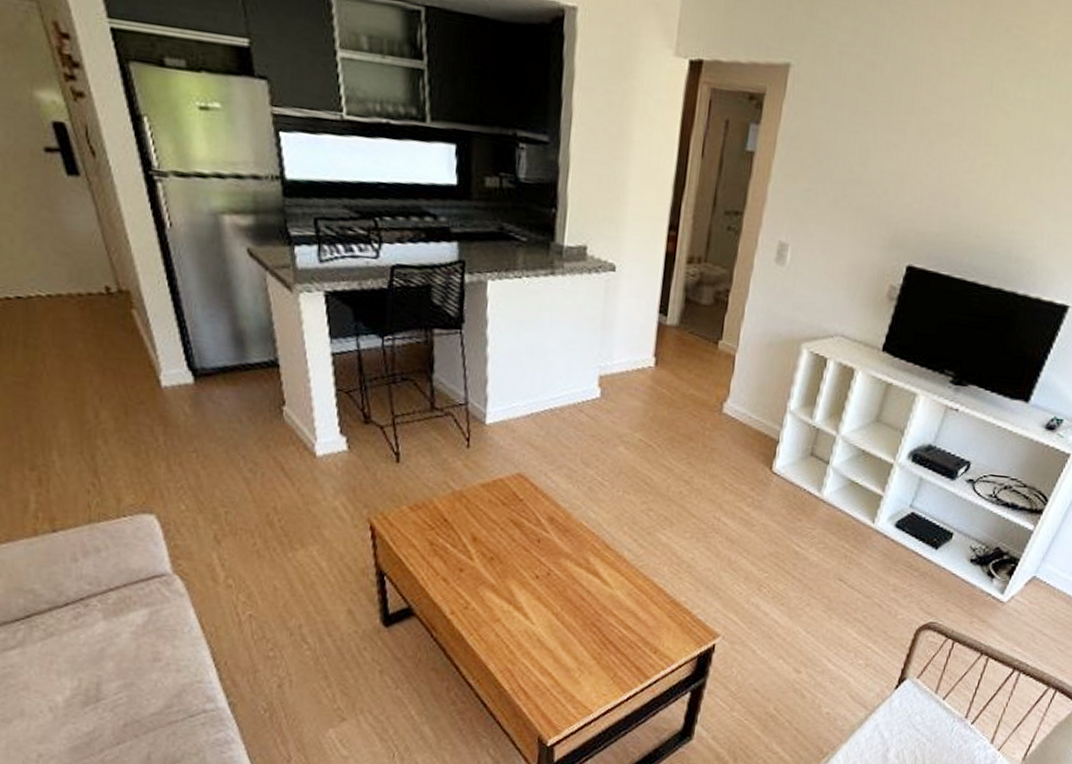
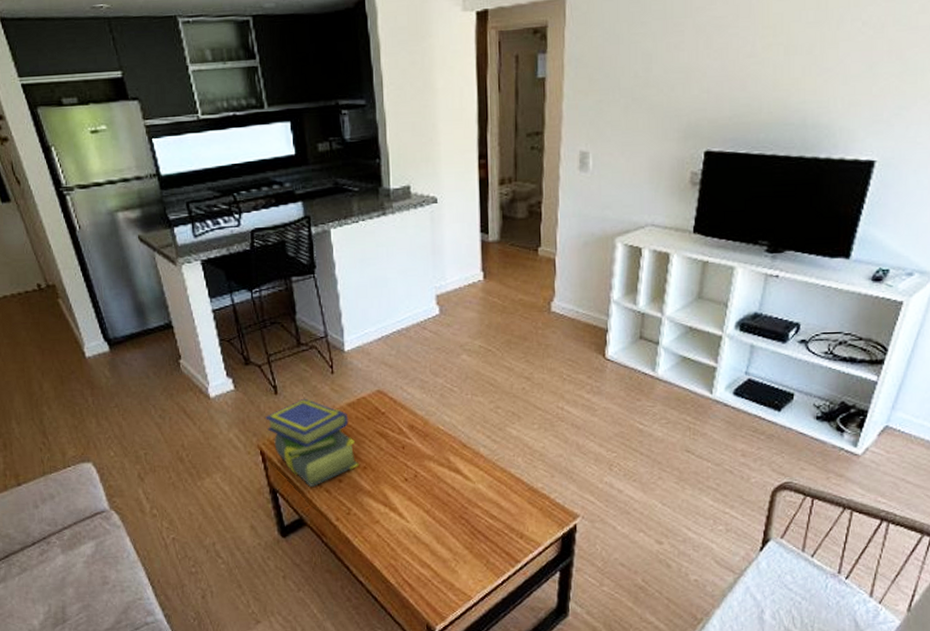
stack of books: none [381,471,486,573] -> present [265,398,359,487]

